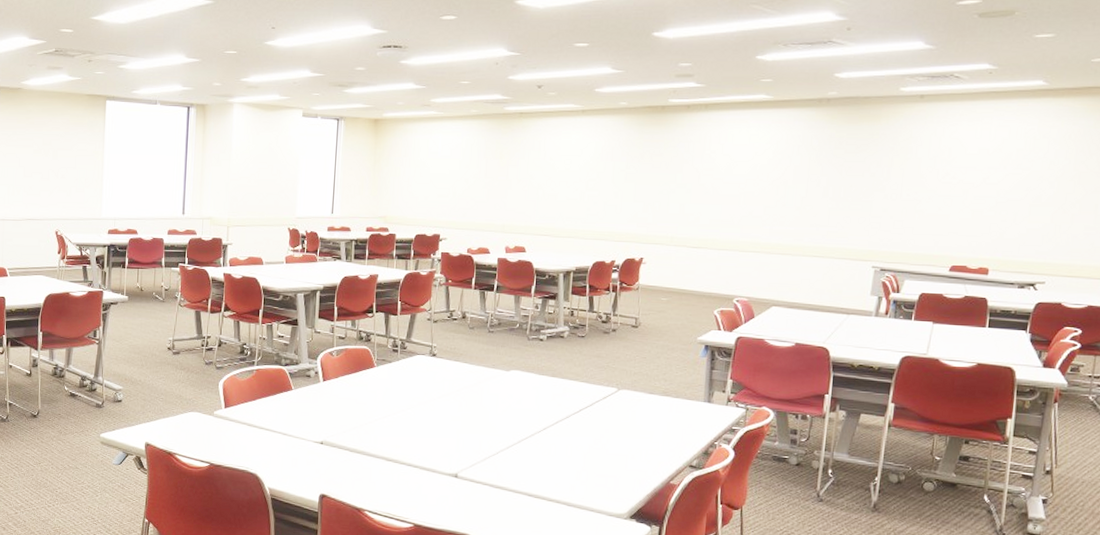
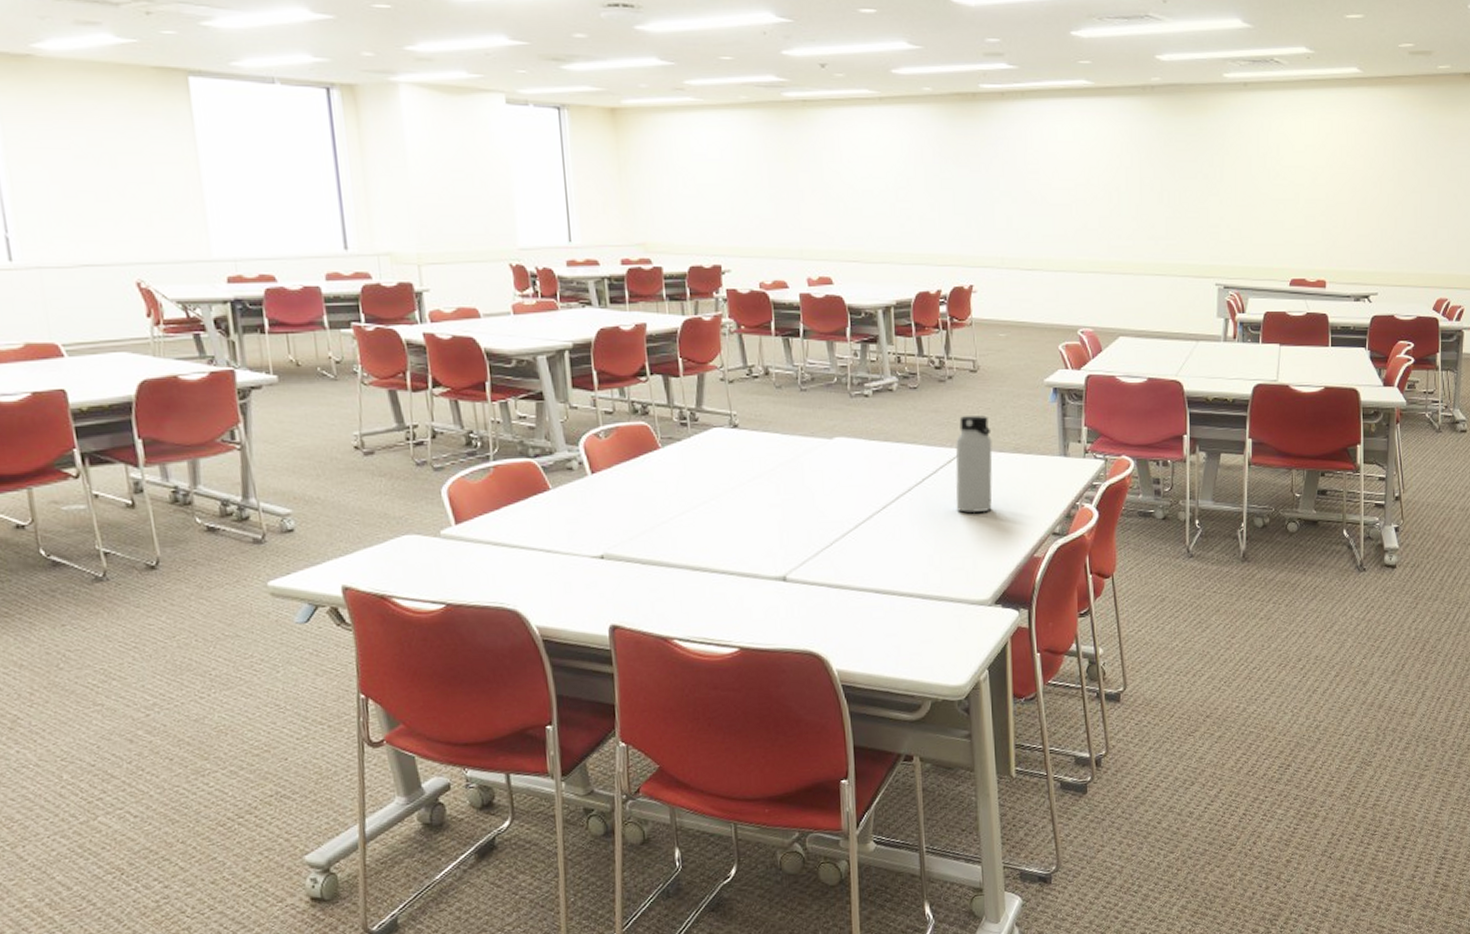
water bottle: none [605,362,645,441] -> present [955,415,993,513]

